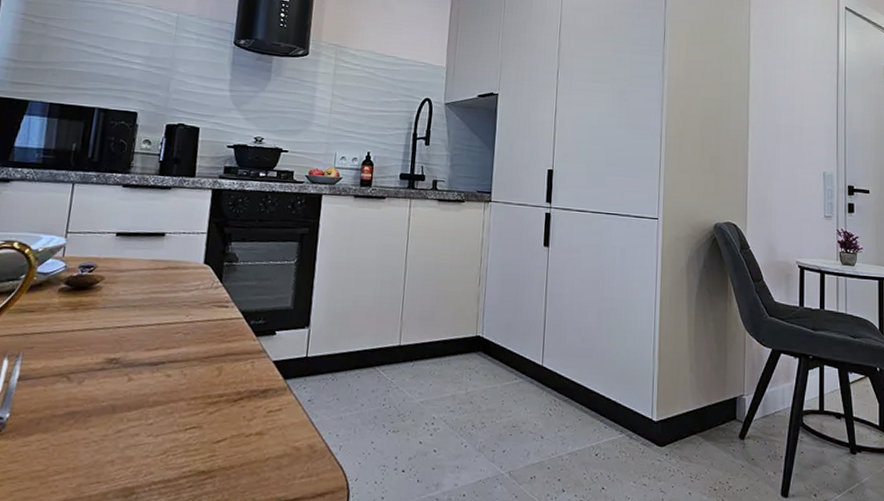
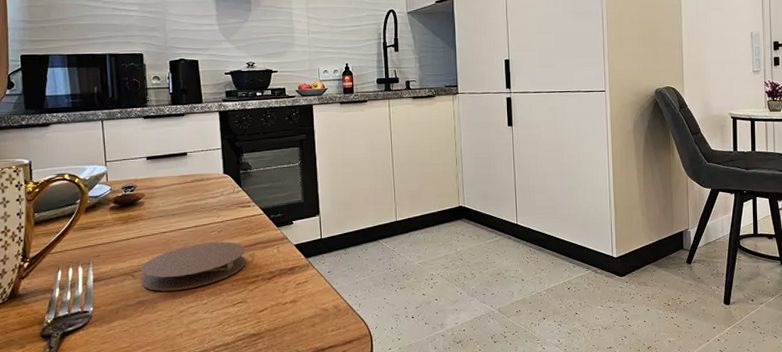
coaster: none [77,346,213,404] -> present [140,241,246,292]

